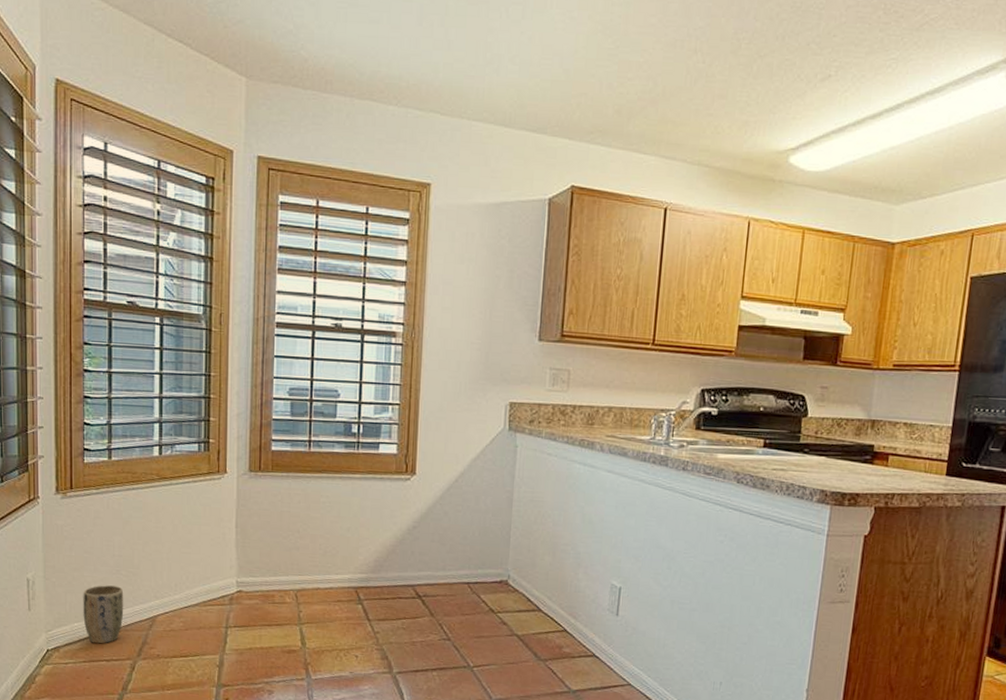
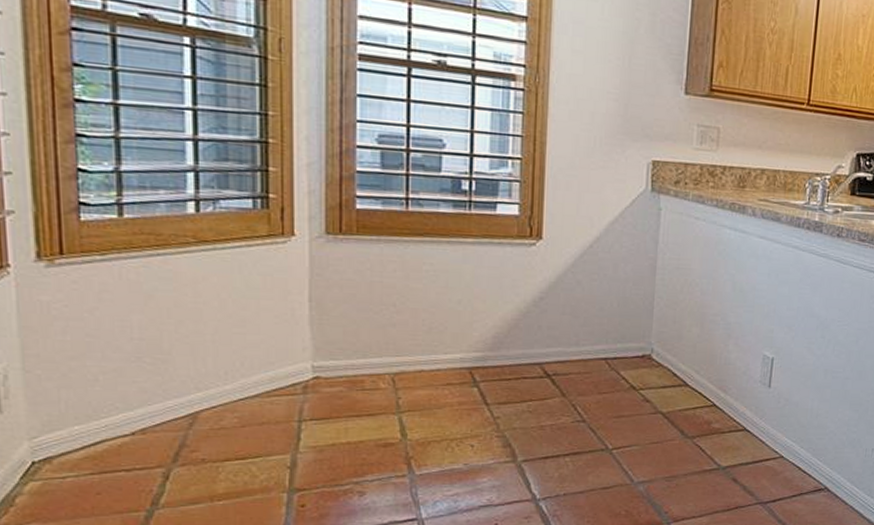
plant pot: present [83,585,124,644] -> none [86,376,150,450]

